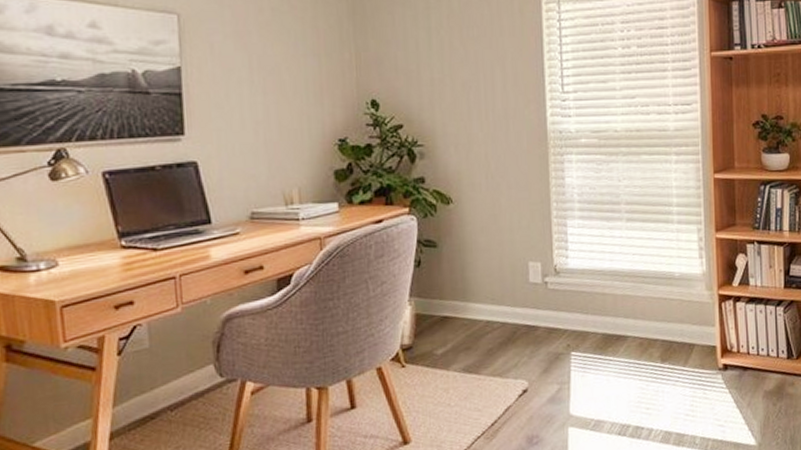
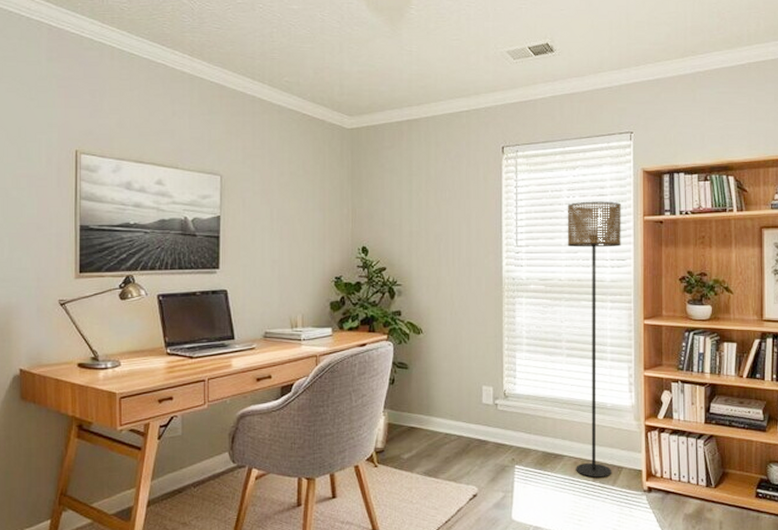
floor lamp: none [621,35,686,359] -> present [567,201,621,478]

